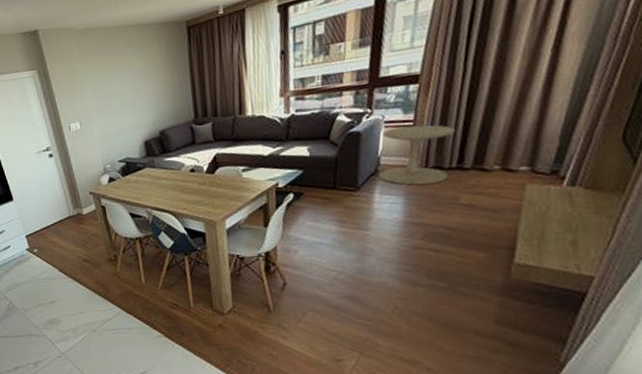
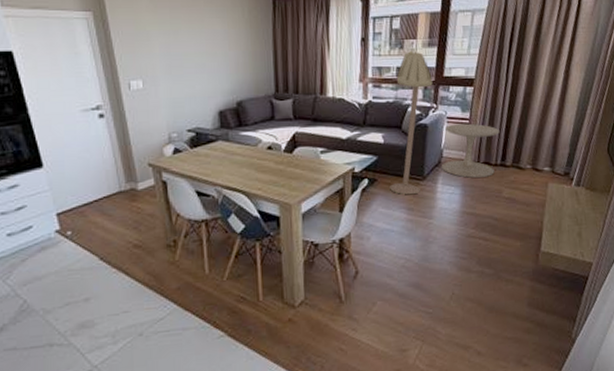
floor lamp: none [317,55,366,207] -> present [390,51,433,194]

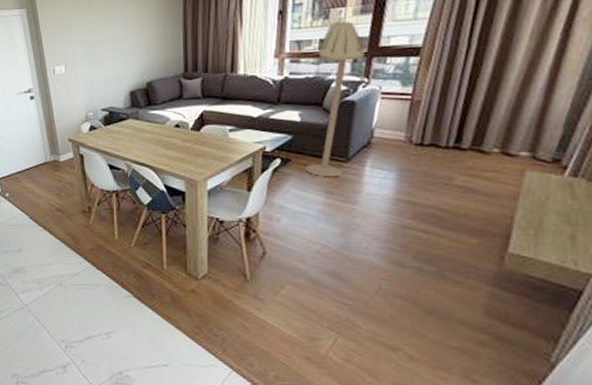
side table: present [442,123,500,178] -> none [372,99,455,161]

